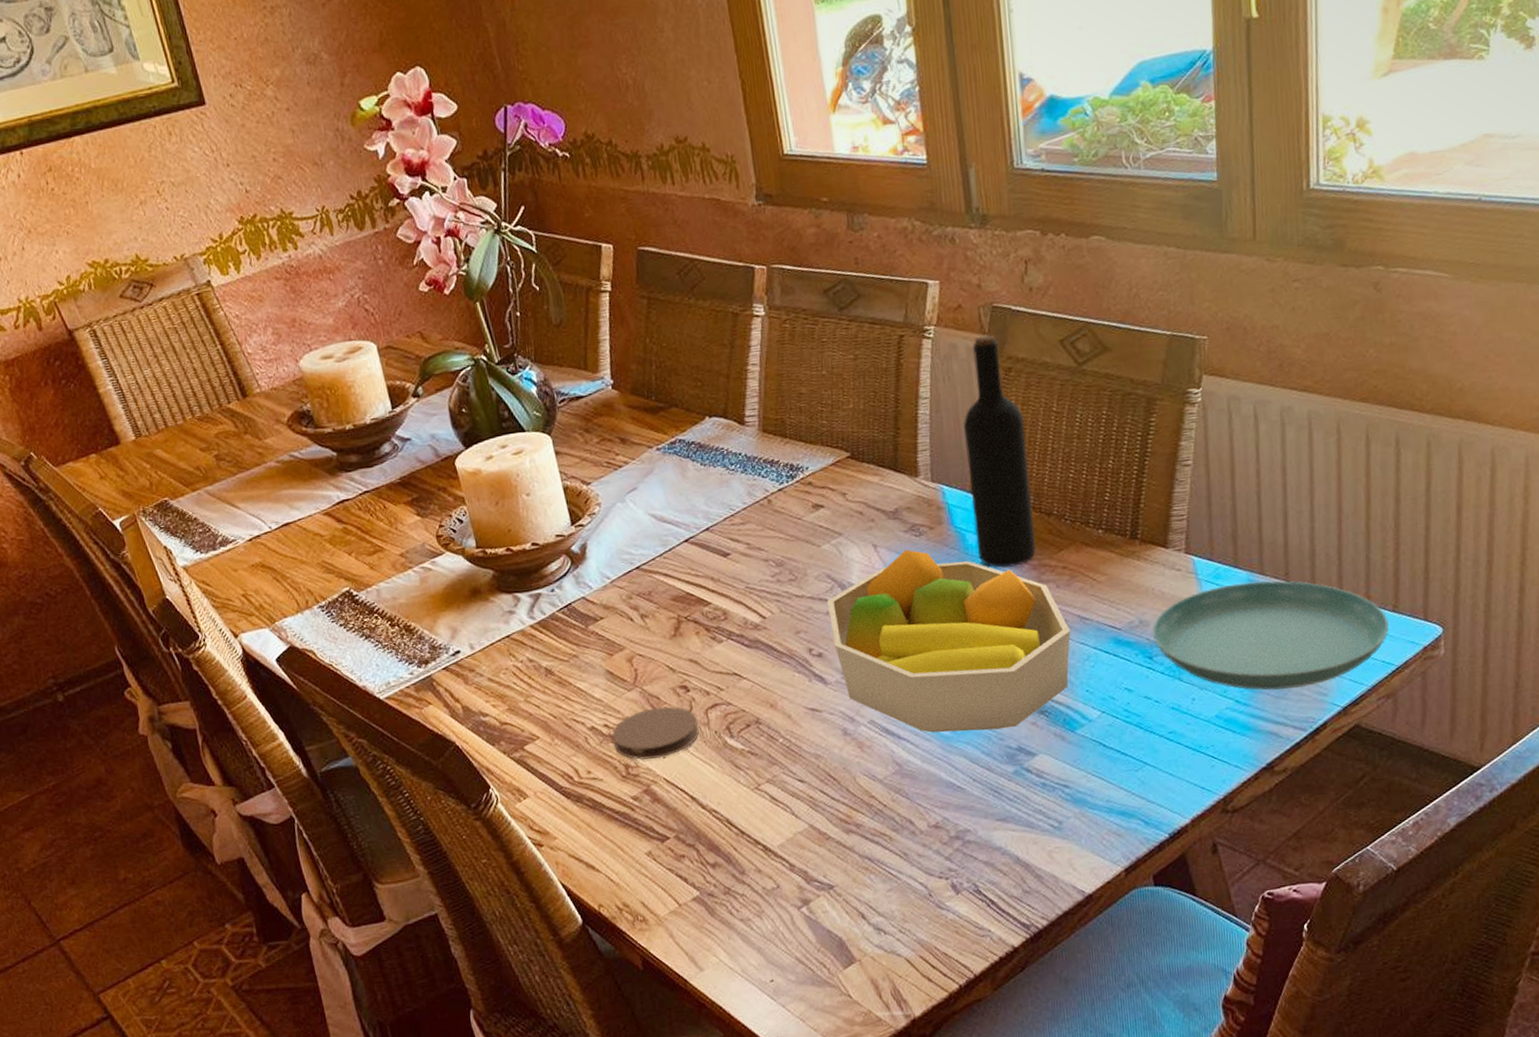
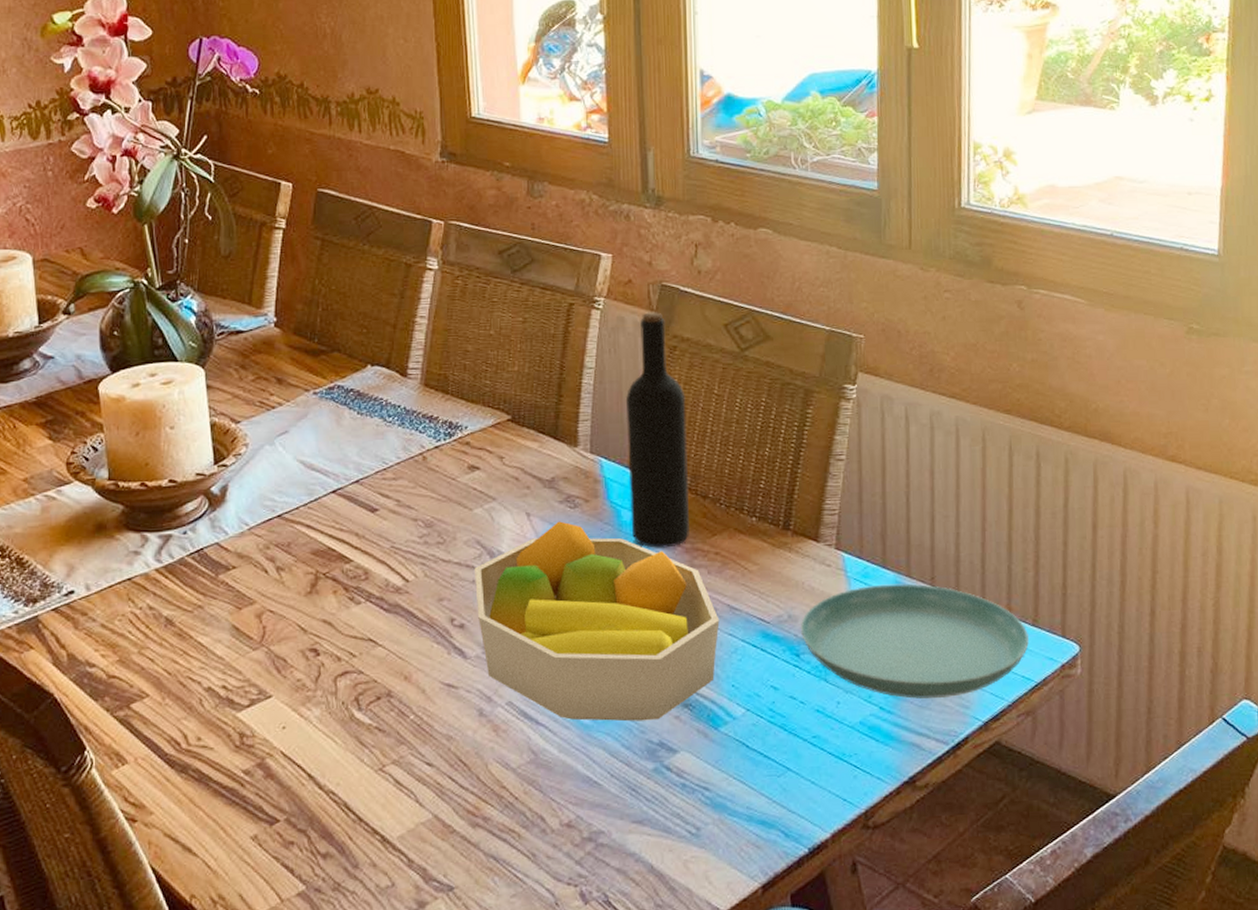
coaster: present [612,706,699,760] -> none [230,670,325,729]

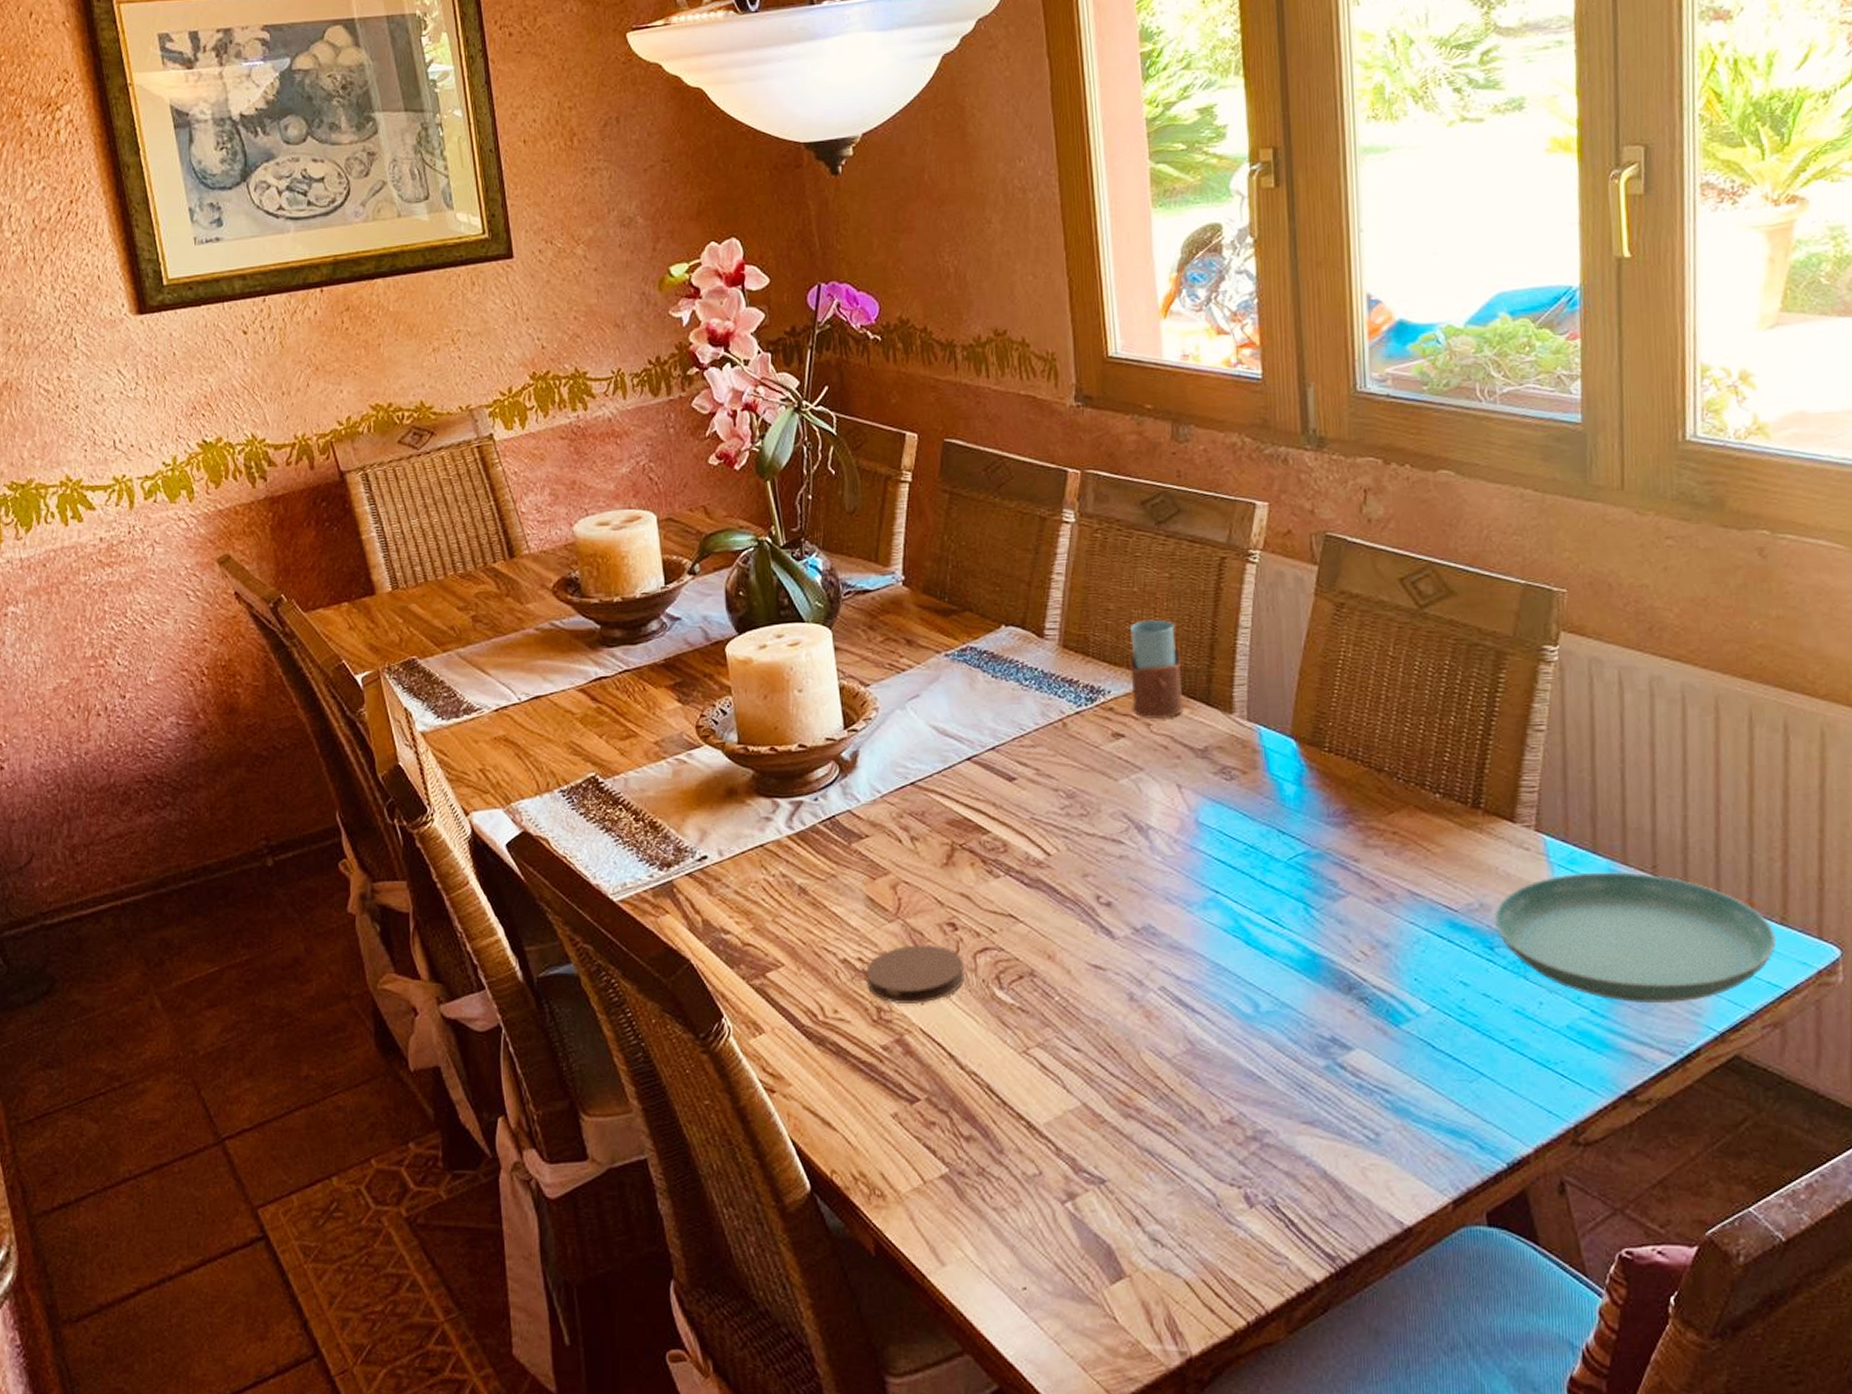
coaster: none [230,670,325,729] -> present [866,945,965,1003]
fruit bowl: present [475,521,720,722] -> none [1122,794,1399,1014]
drinking glass: none [484,361,533,452] -> present [1128,620,1184,718]
wine bottle: present [625,312,689,548] -> none [1286,565,1362,826]

